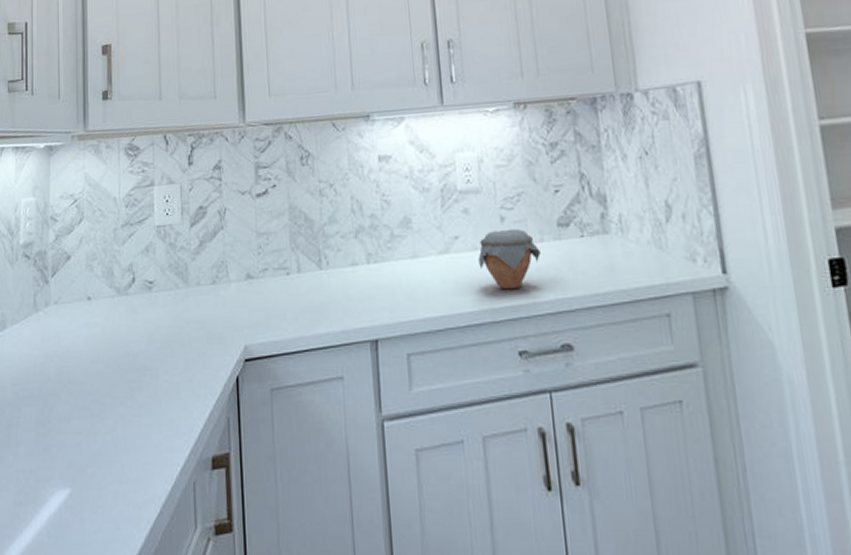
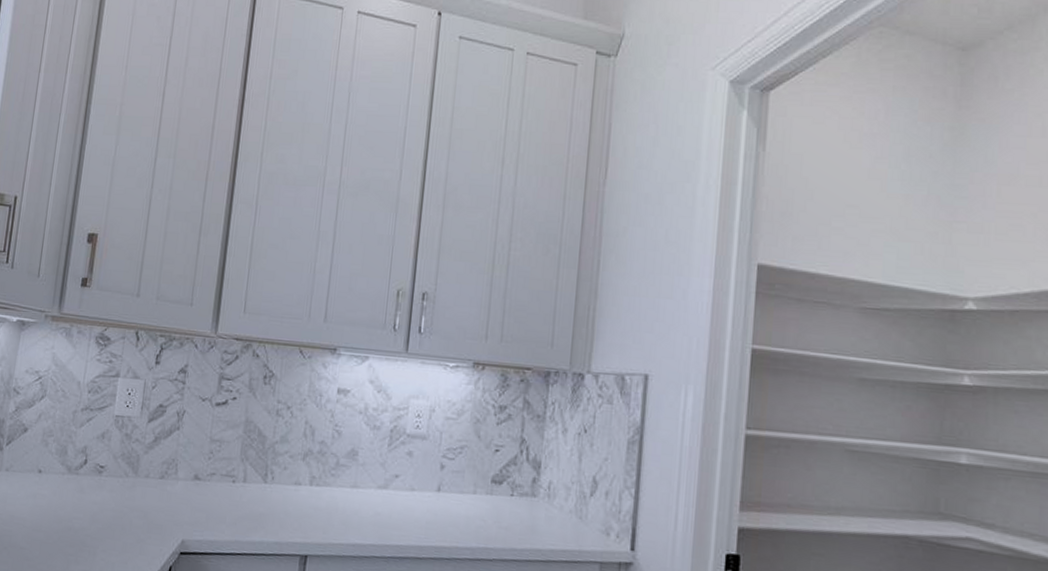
jar: present [478,228,540,290] -> none [413,476,471,532]

